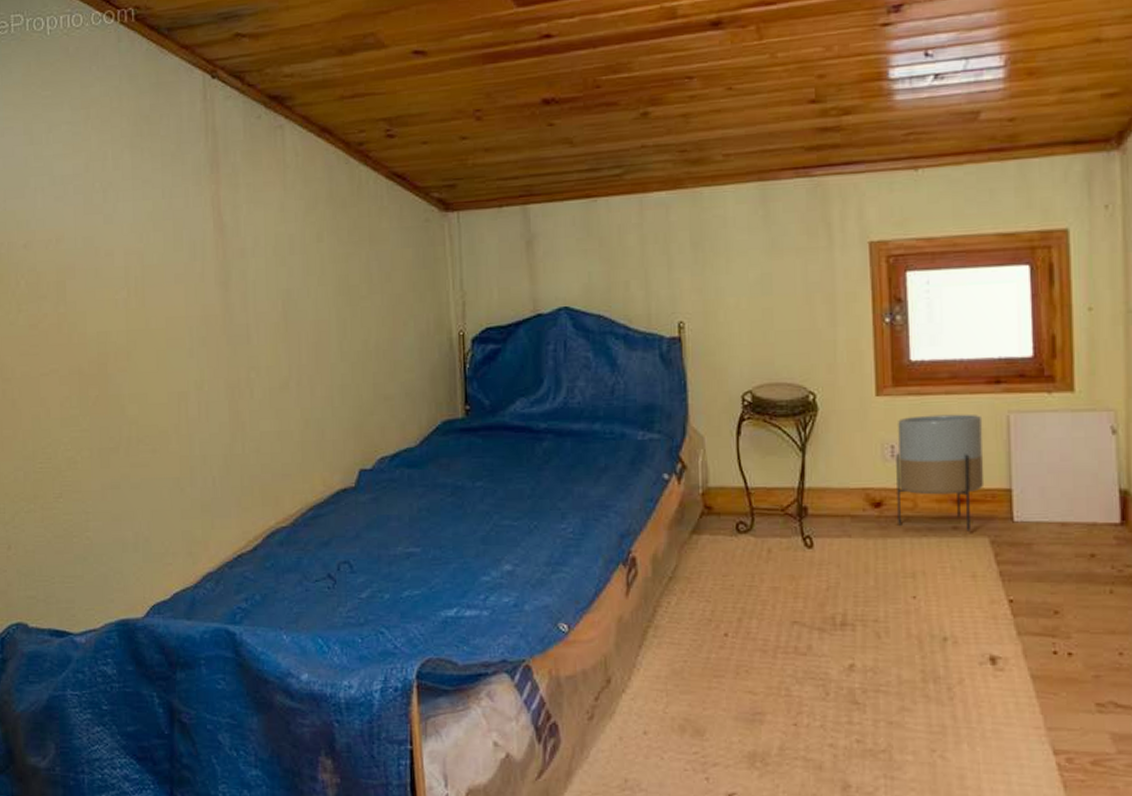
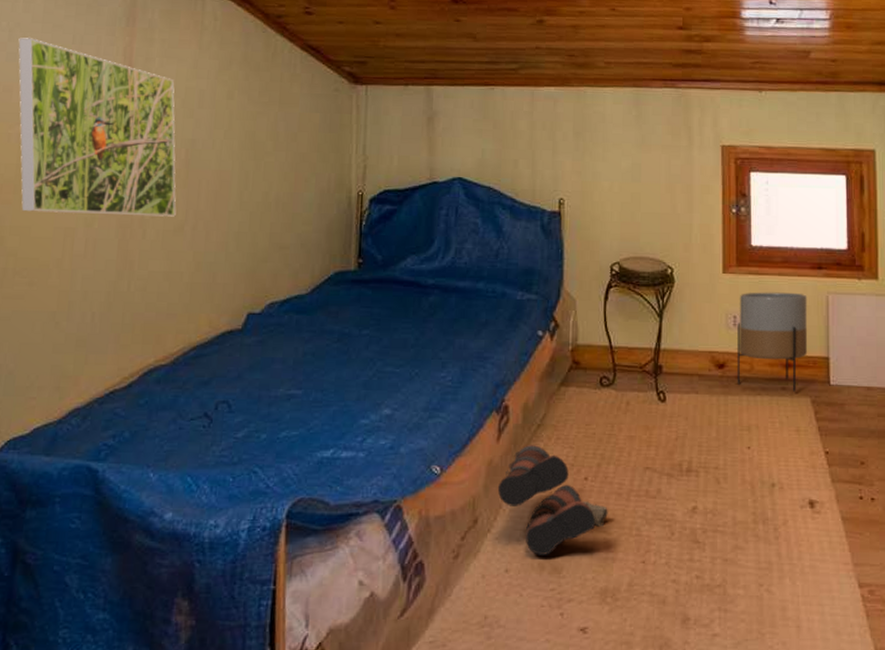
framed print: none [113,197,280,378] -> present [18,37,176,217]
boots: none [629,599,753,717] -> present [497,445,608,555]

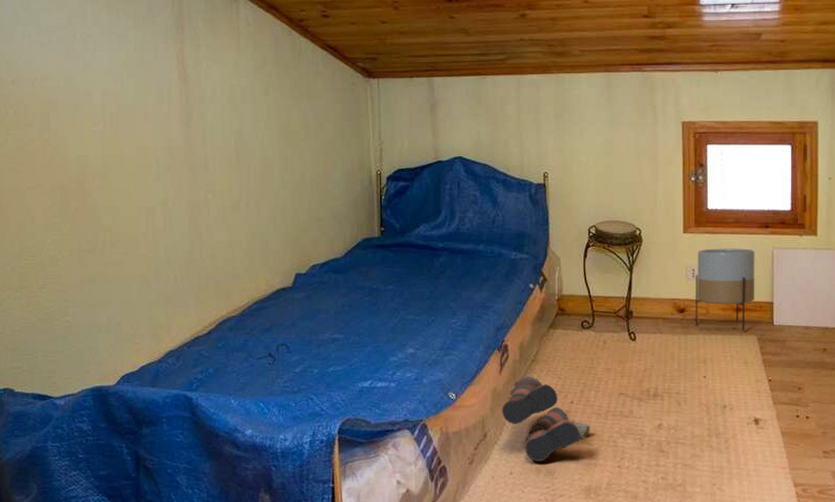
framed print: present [18,37,176,217] -> none [91,48,232,196]

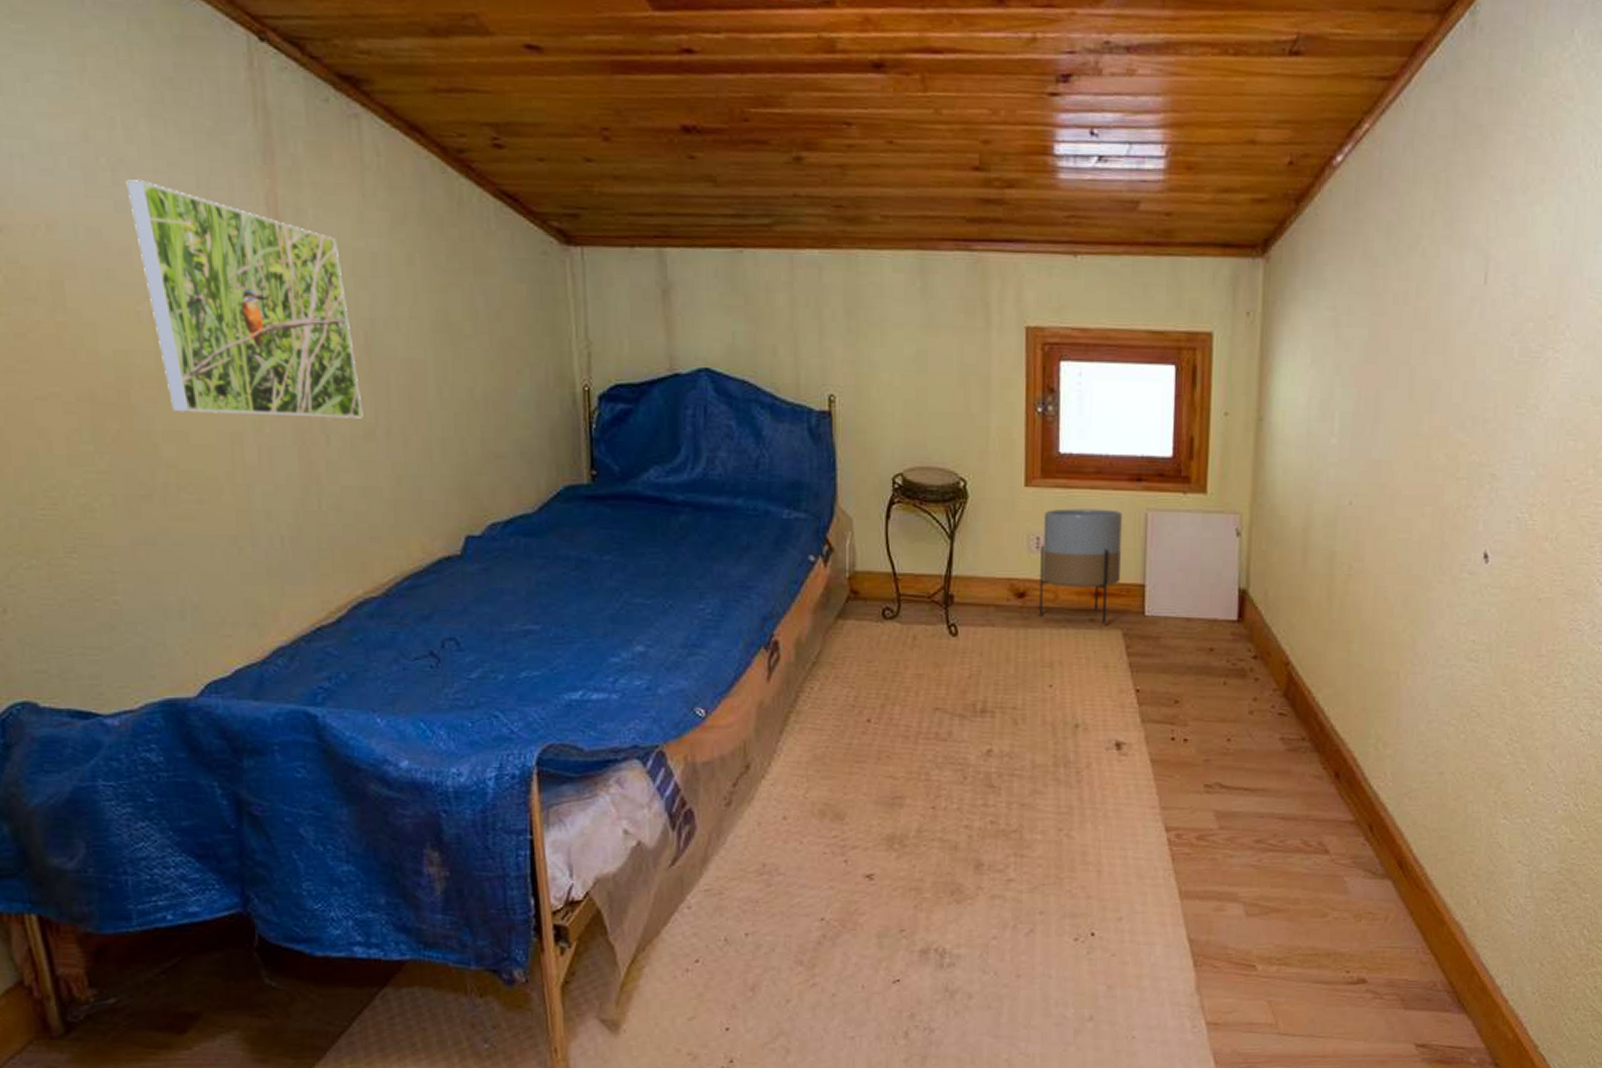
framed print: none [91,48,232,196] -> present [126,179,364,419]
boots: present [501,376,590,461] -> none [770,685,894,802]

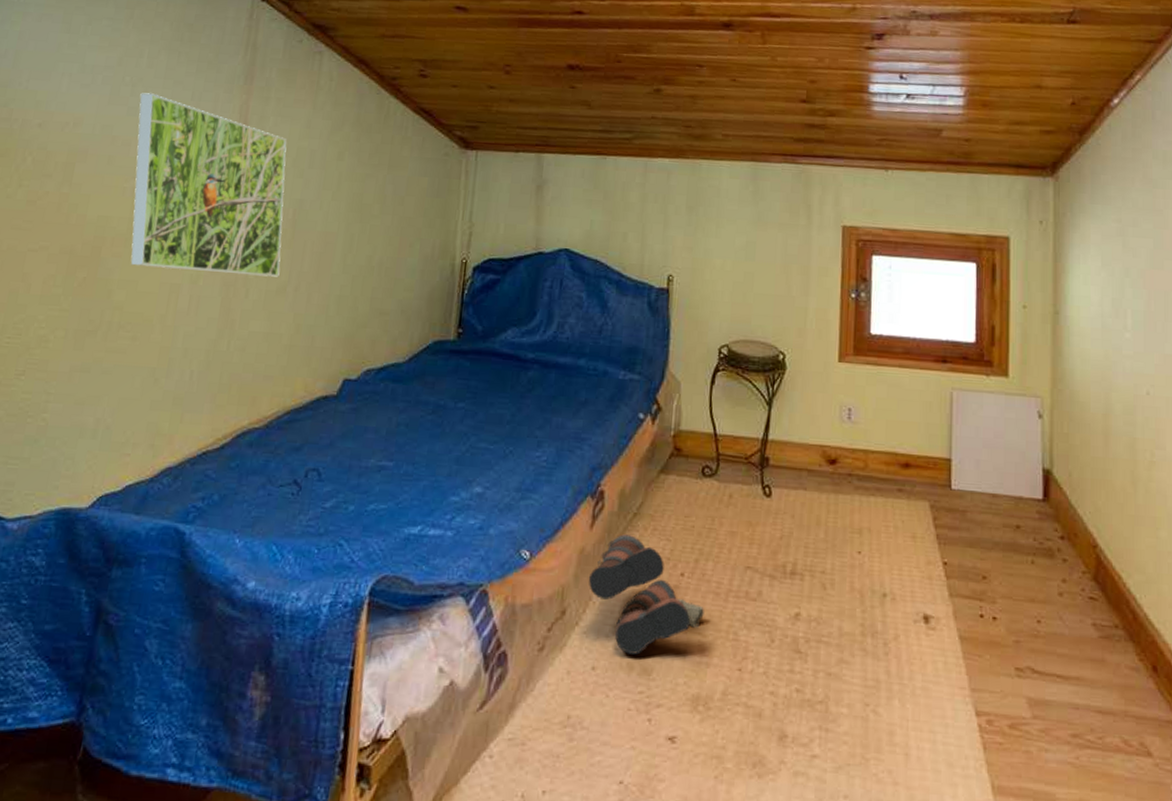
boots: none [770,685,894,802] -> present [588,534,704,655]
planter: present [1039,508,1123,624] -> none [849,384,930,495]

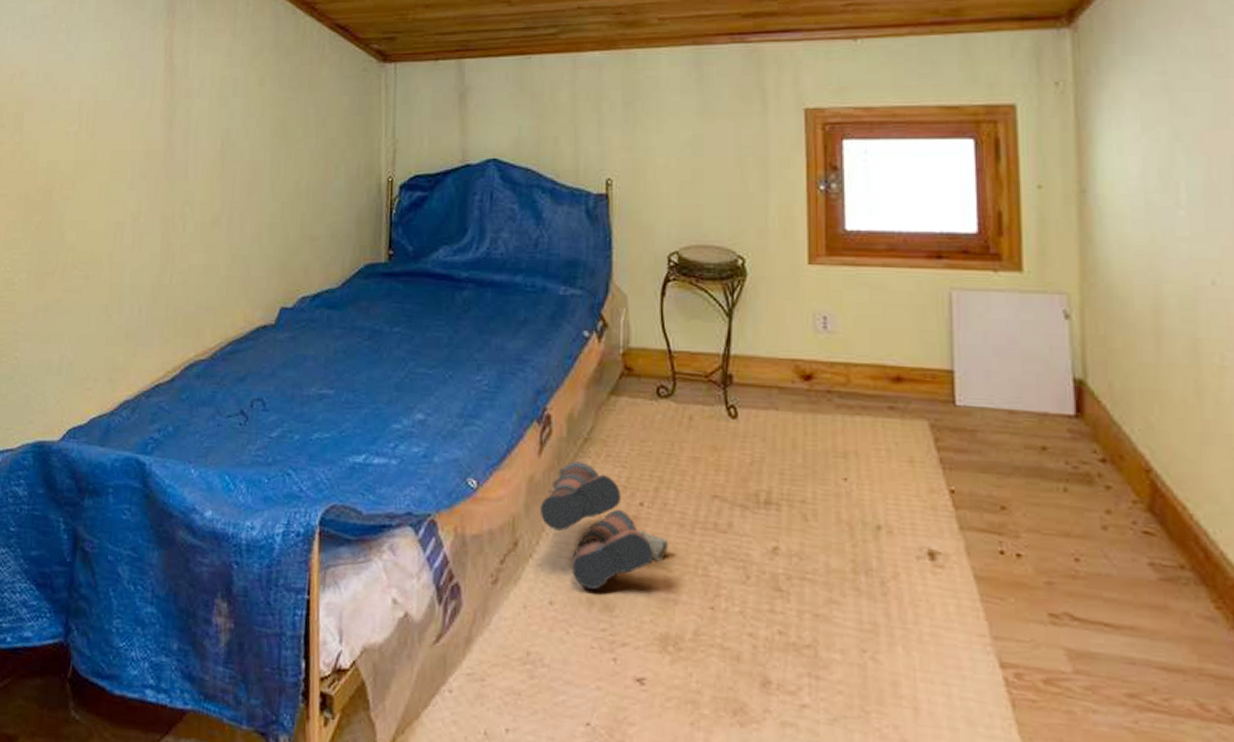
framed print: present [130,93,287,277] -> none [75,37,213,209]

